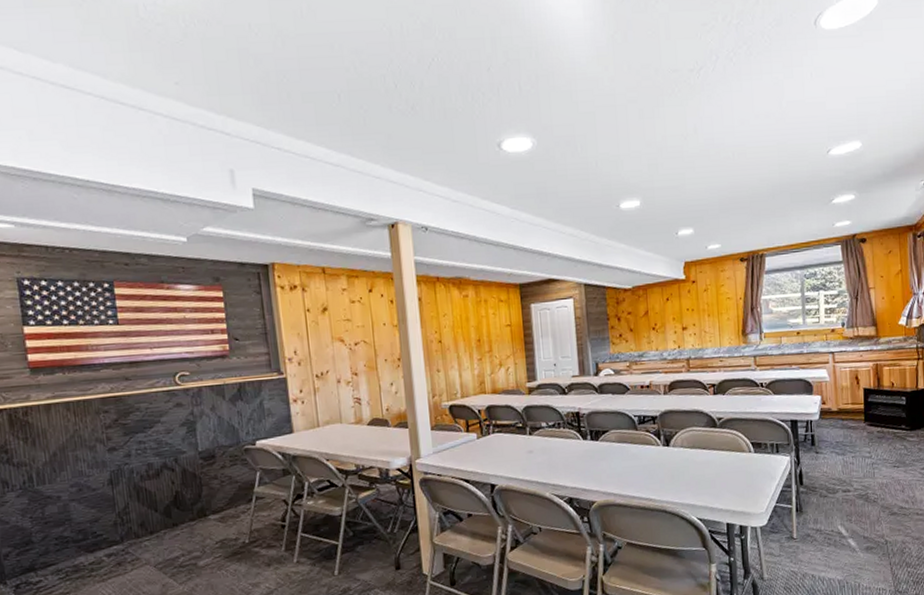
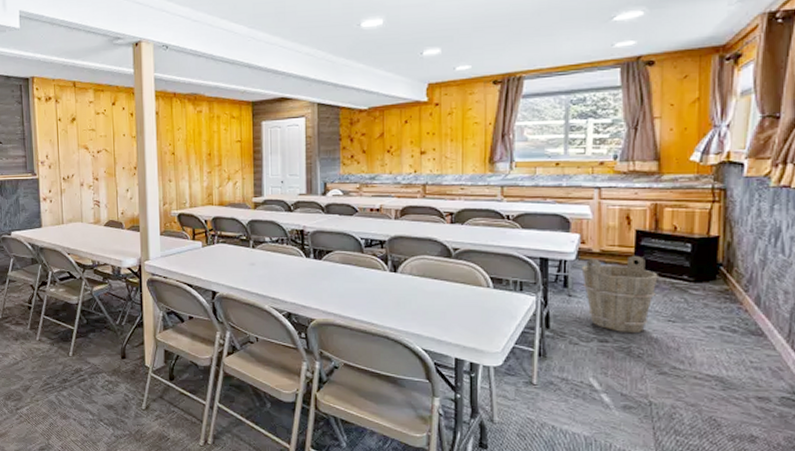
bucket: none [824,411,884,482] -> present [581,255,658,334]

